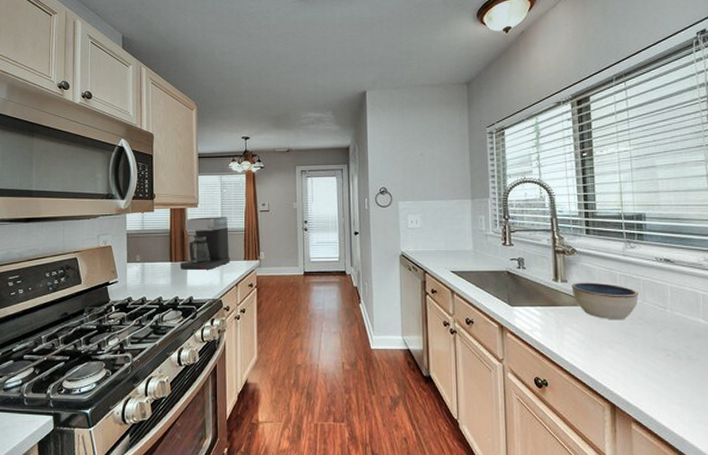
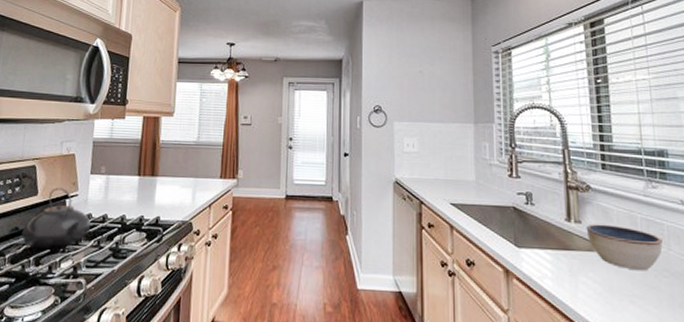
teakettle: none [70,276,131,332] -> present [21,188,91,251]
coffee maker: present [181,217,230,270] -> none [149,127,206,187]

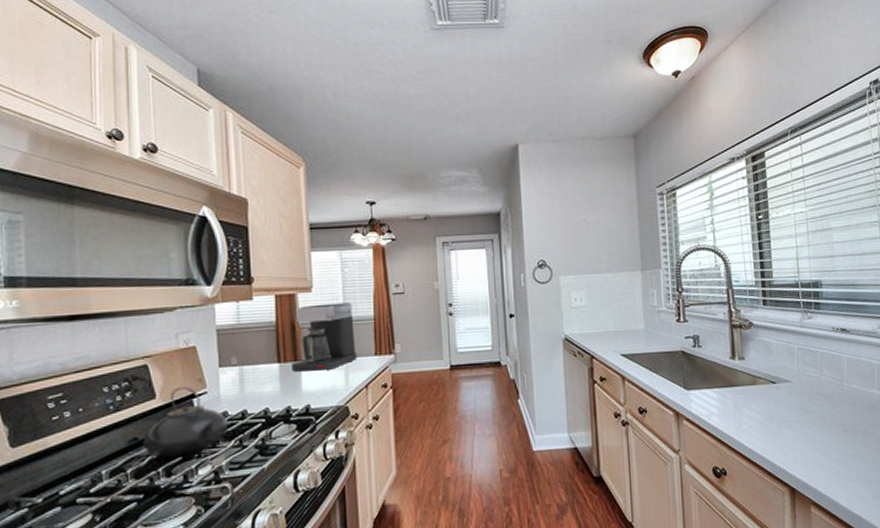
coffee maker: none [149,127,206,187] -> present [292,302,357,372]
bowl: present [586,224,663,271] -> none [749,357,816,398]

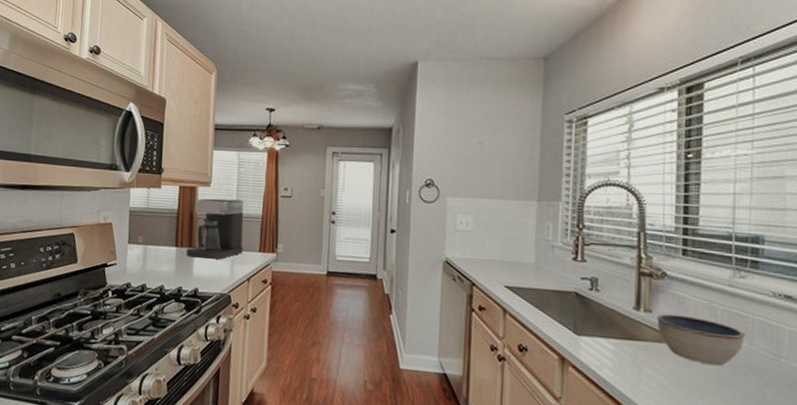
teakettle: present [142,386,227,460] -> none [64,256,130,317]
bowl: none [749,357,816,398] -> present [657,313,745,366]

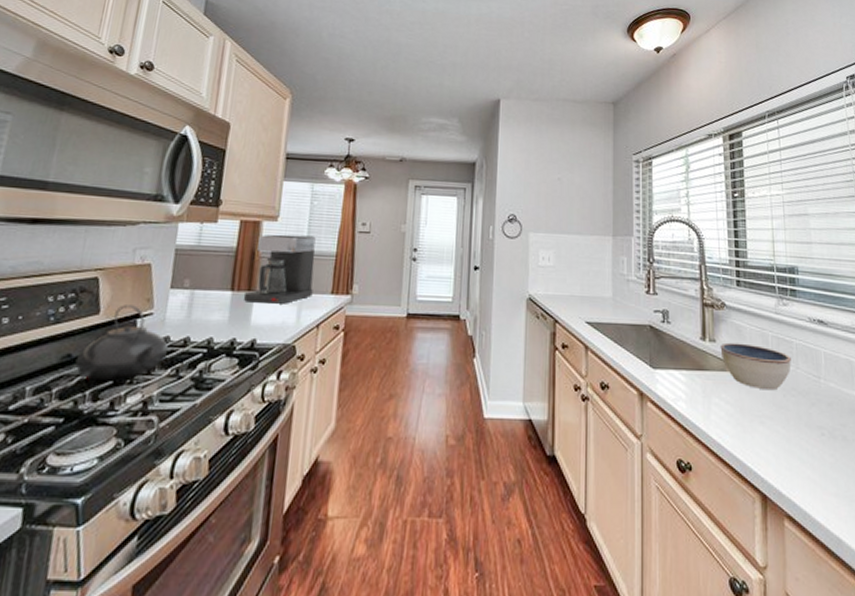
teakettle: none [64,256,130,317] -> present [75,305,168,383]

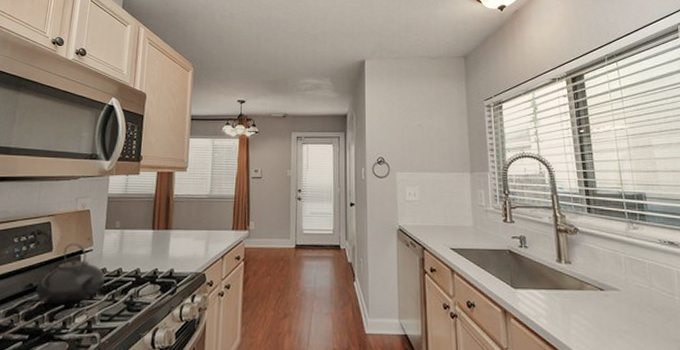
coffee maker: present [244,234,316,304] -> none [163,182,218,240]
bowl: present [720,342,791,391] -> none [576,264,645,307]

